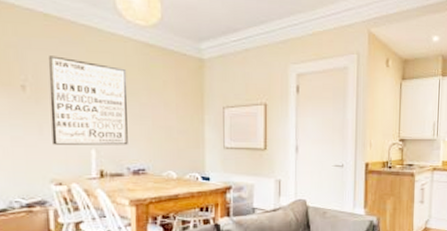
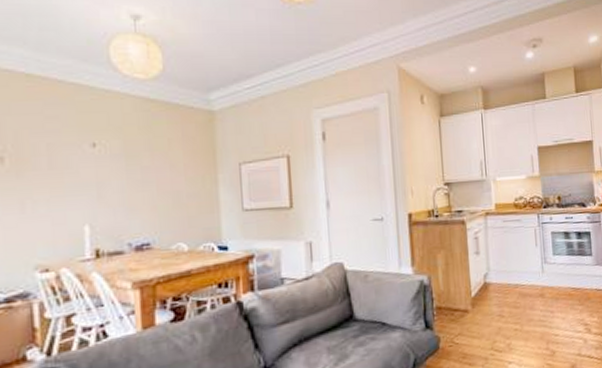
wall art: present [48,56,128,145] -> none [31,120,129,224]

